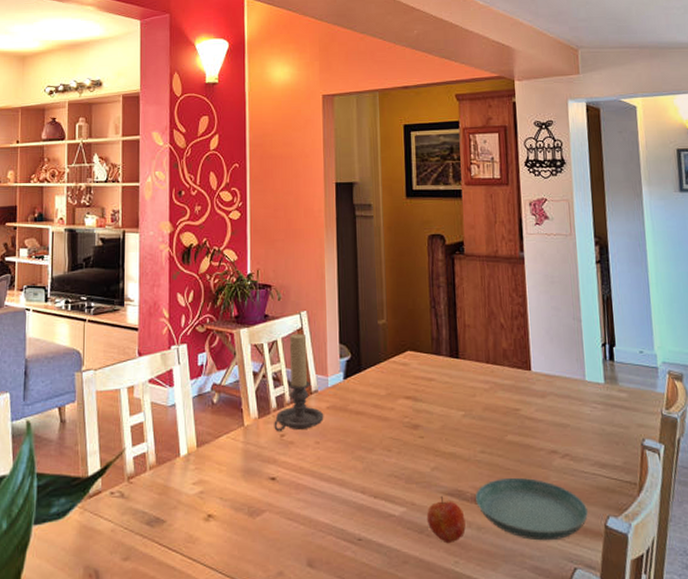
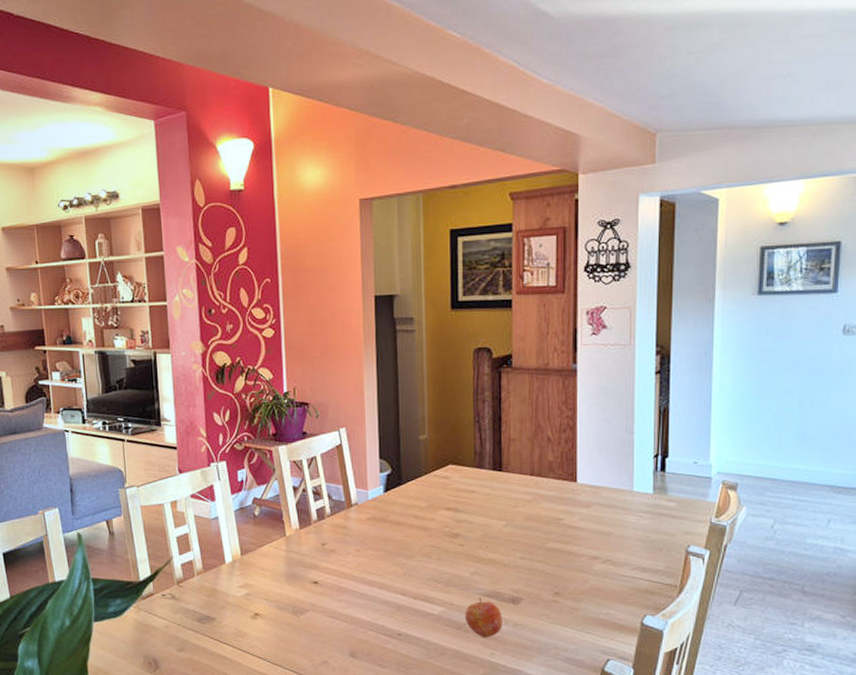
candle holder: present [274,333,324,432] -> none [315,449,365,542]
saucer: present [476,478,588,541] -> none [514,581,625,636]

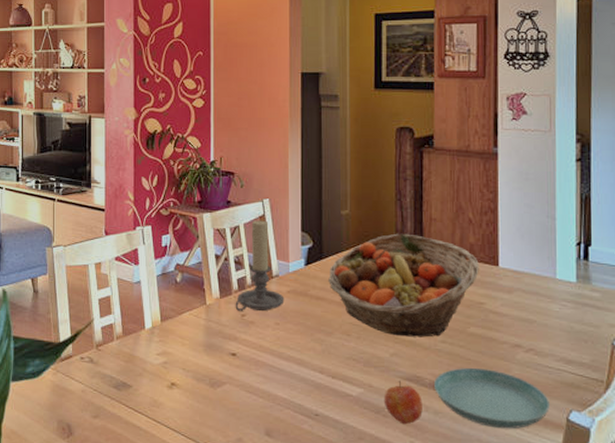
candle holder: none [315,449,365,542] -> present [235,220,285,312]
fruit basket: none [408,455,558,556] -> present [328,233,479,337]
saucer: none [514,581,625,636] -> present [434,368,549,429]

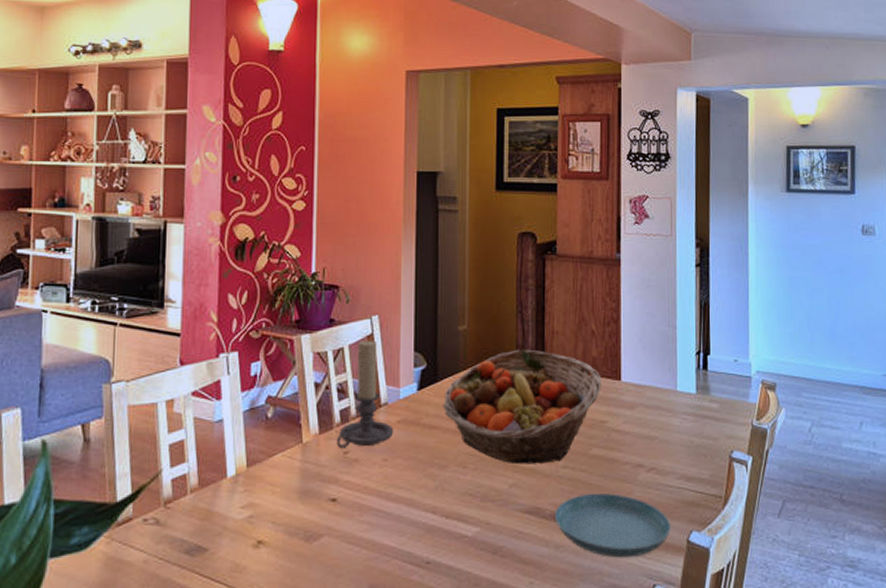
apple: present [383,380,423,425] -> none [501,513,543,564]

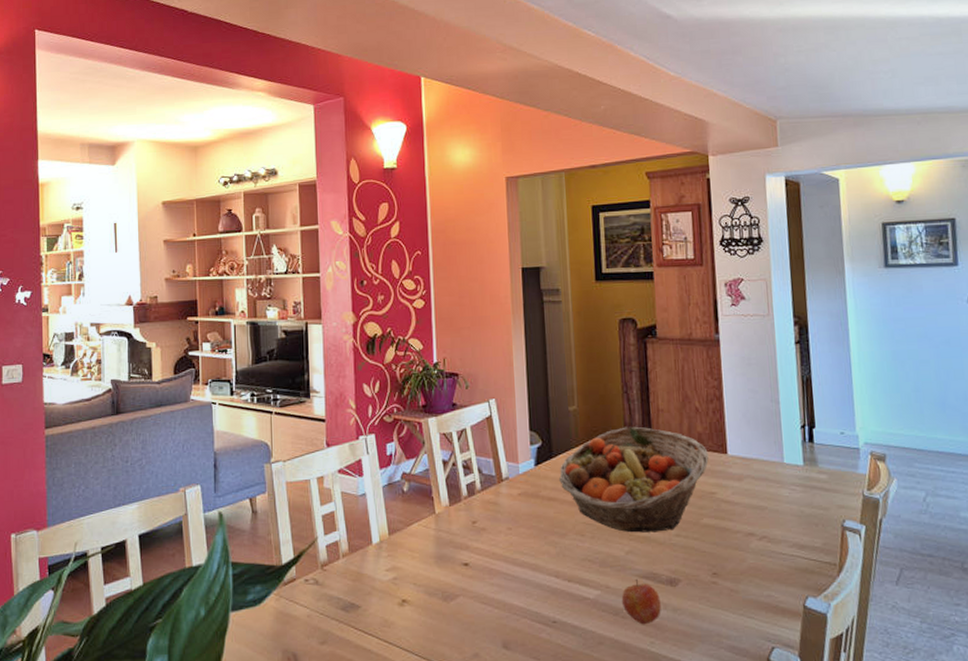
candle holder: present [336,340,394,449] -> none [465,421,516,519]
apple: none [501,513,543,564] -> present [621,578,661,625]
saucer: present [555,493,670,558] -> none [671,560,786,621]

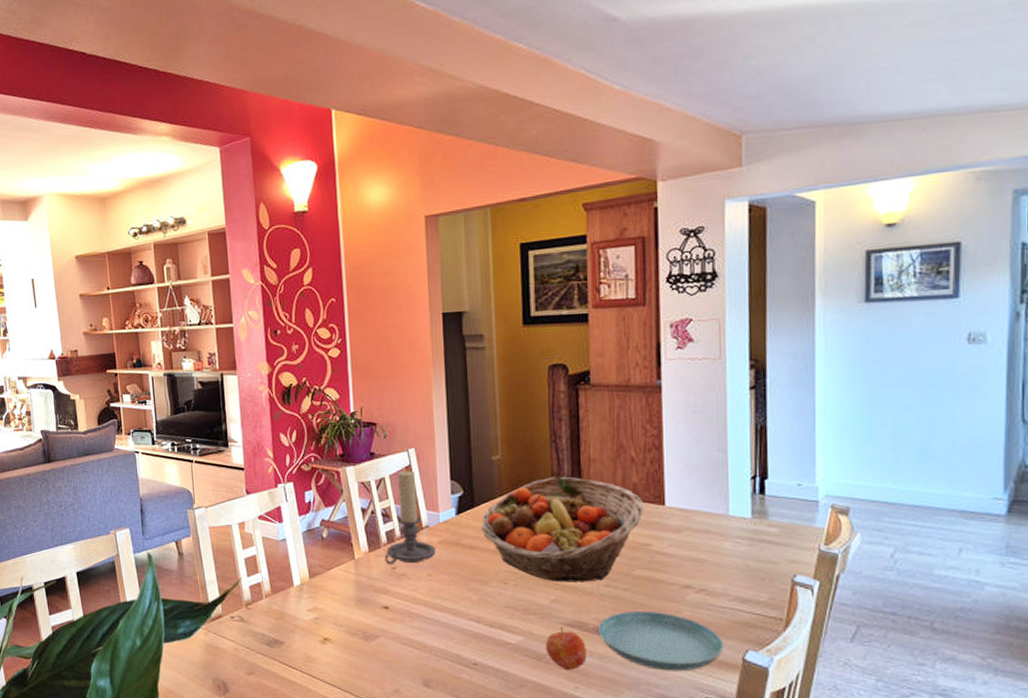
candle holder: none [465,421,516,519] -> present [385,470,436,565]
saucer: none [671,560,786,621] -> present [598,612,724,671]

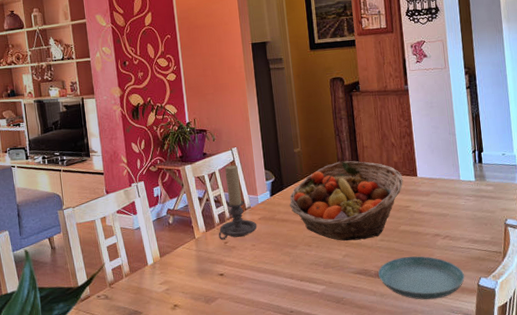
apple: present [545,626,587,671] -> none [341,274,372,309]

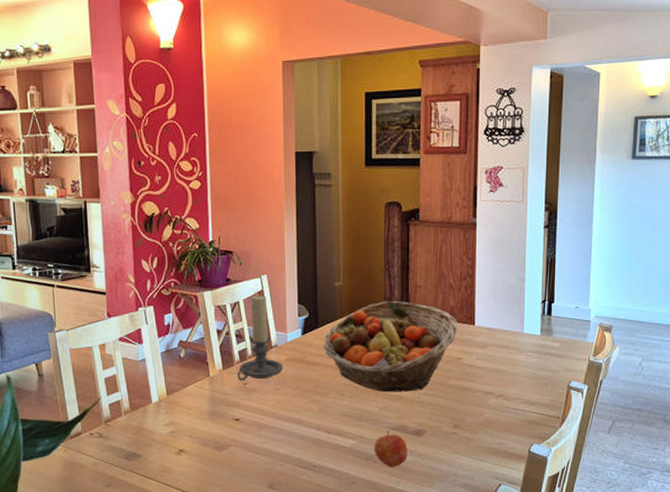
apple: none [341,274,372,309] -> present [374,430,408,468]
saucer: present [378,256,465,300] -> none [418,415,515,464]

